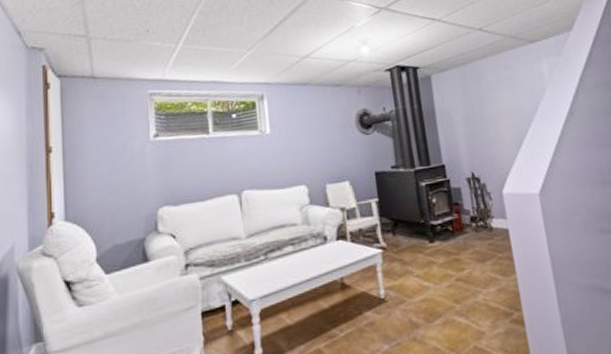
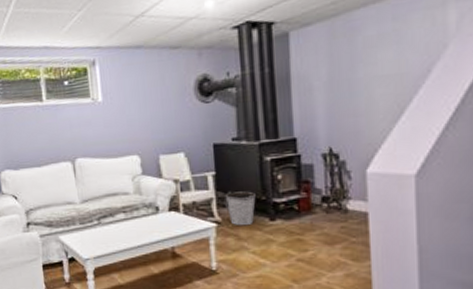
bucket: none [388,215,416,251] -> present [225,191,256,226]

